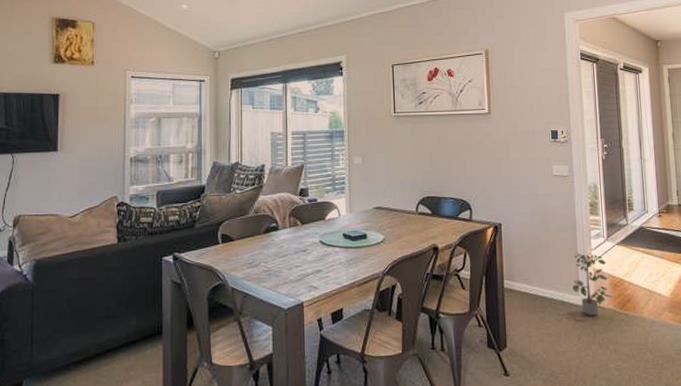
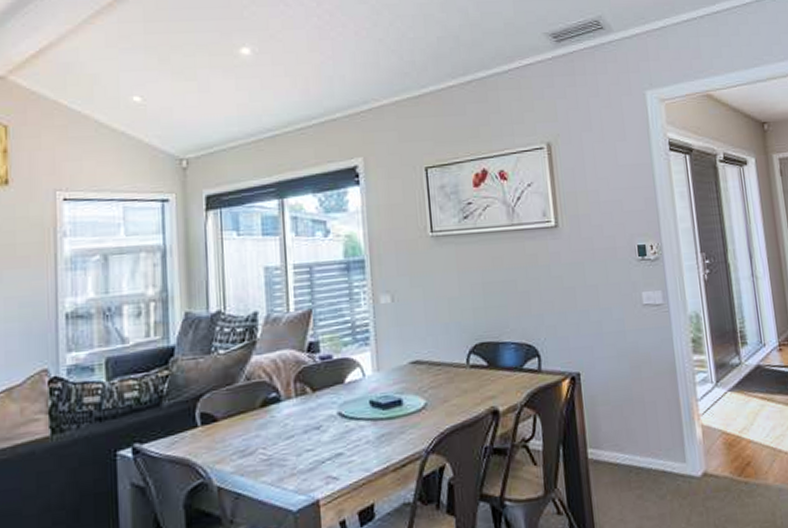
potted plant: present [572,253,614,316] -> none [676,405,729,489]

